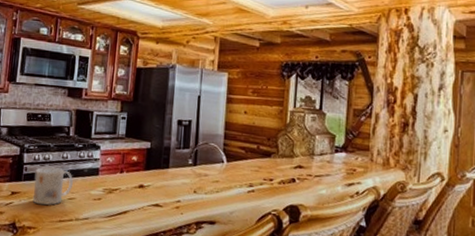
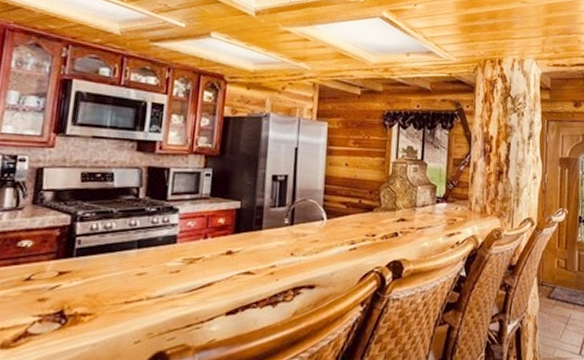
mug: present [32,167,74,206] -> none [88,237,145,285]

